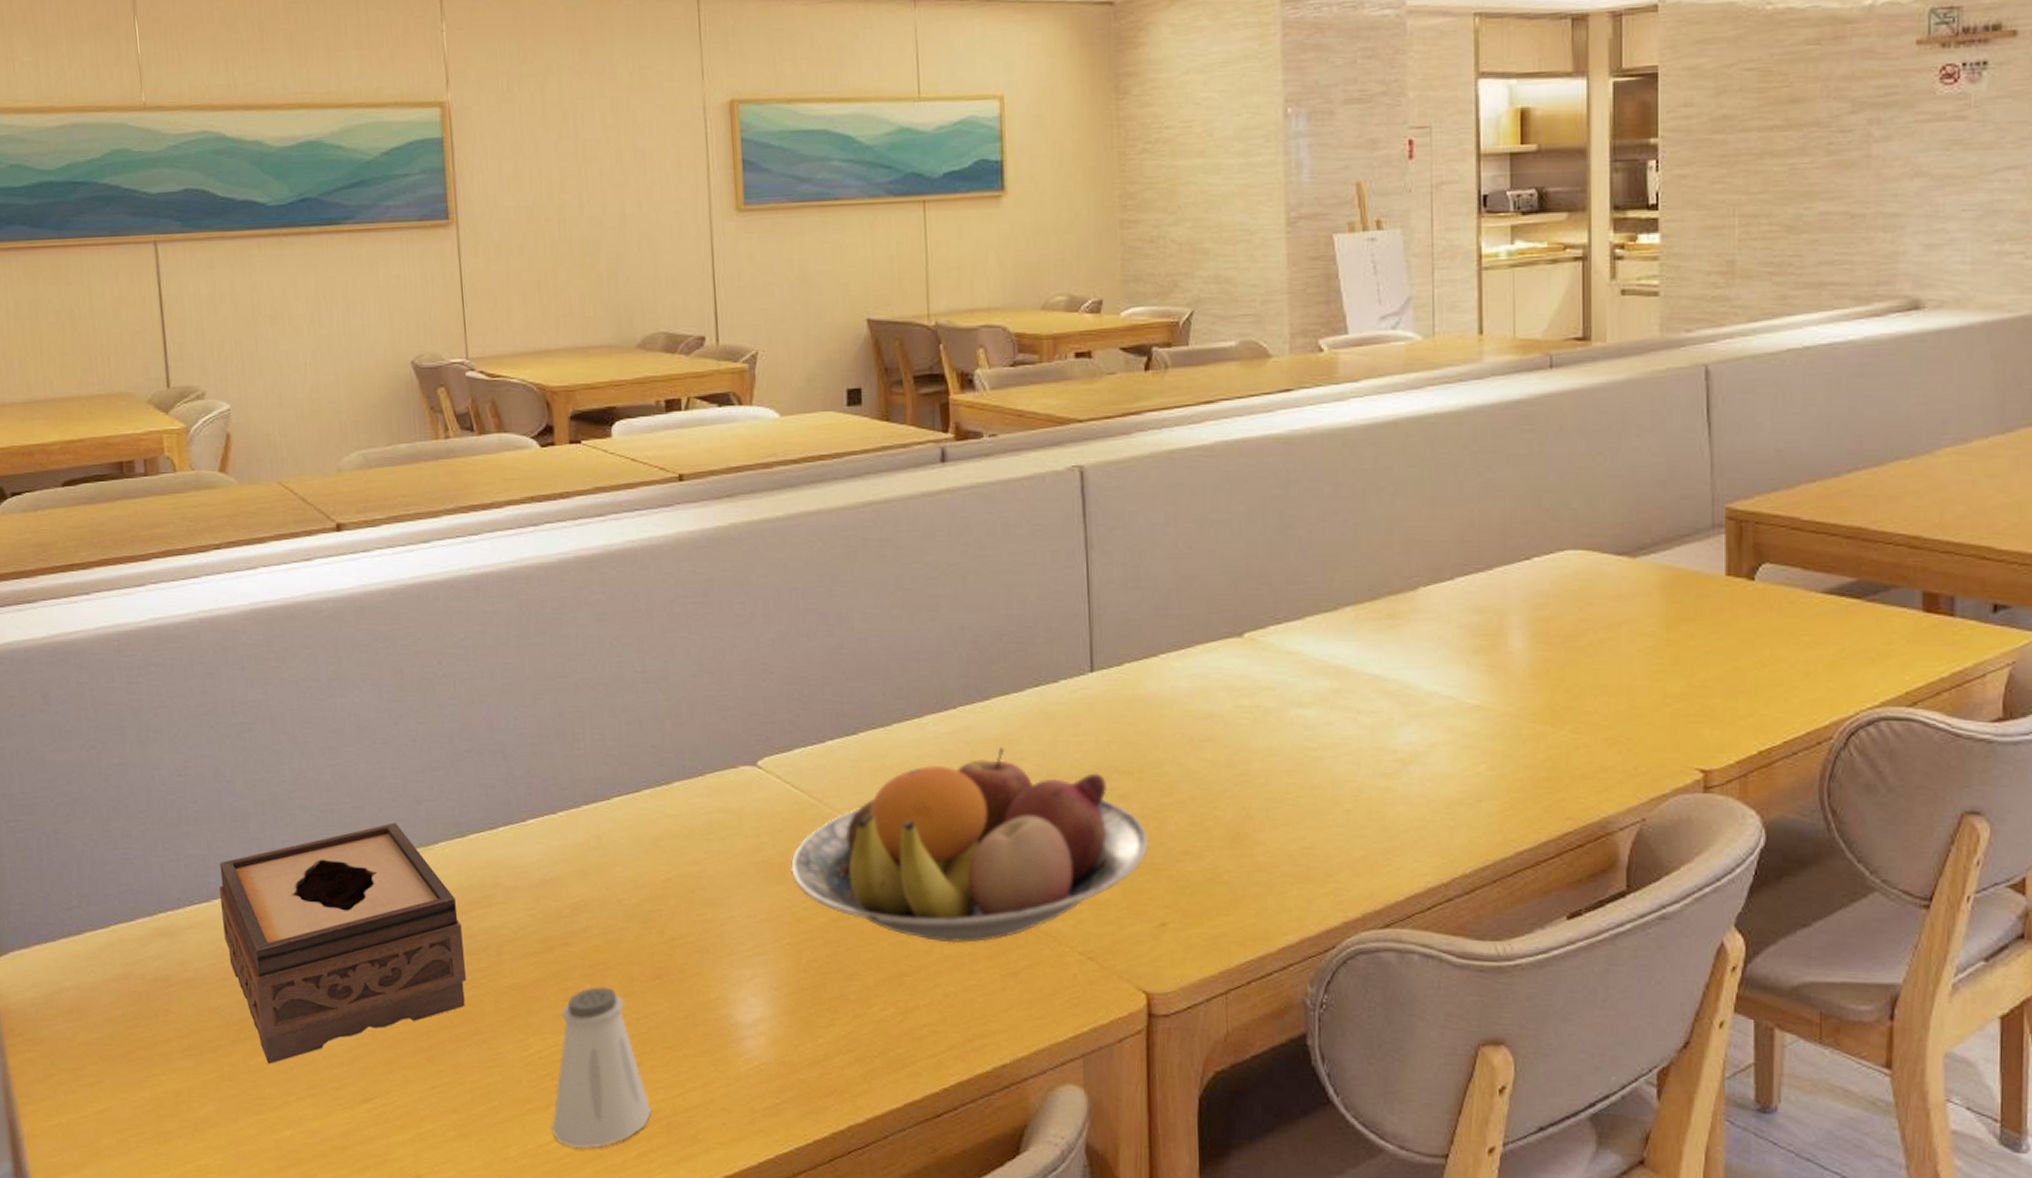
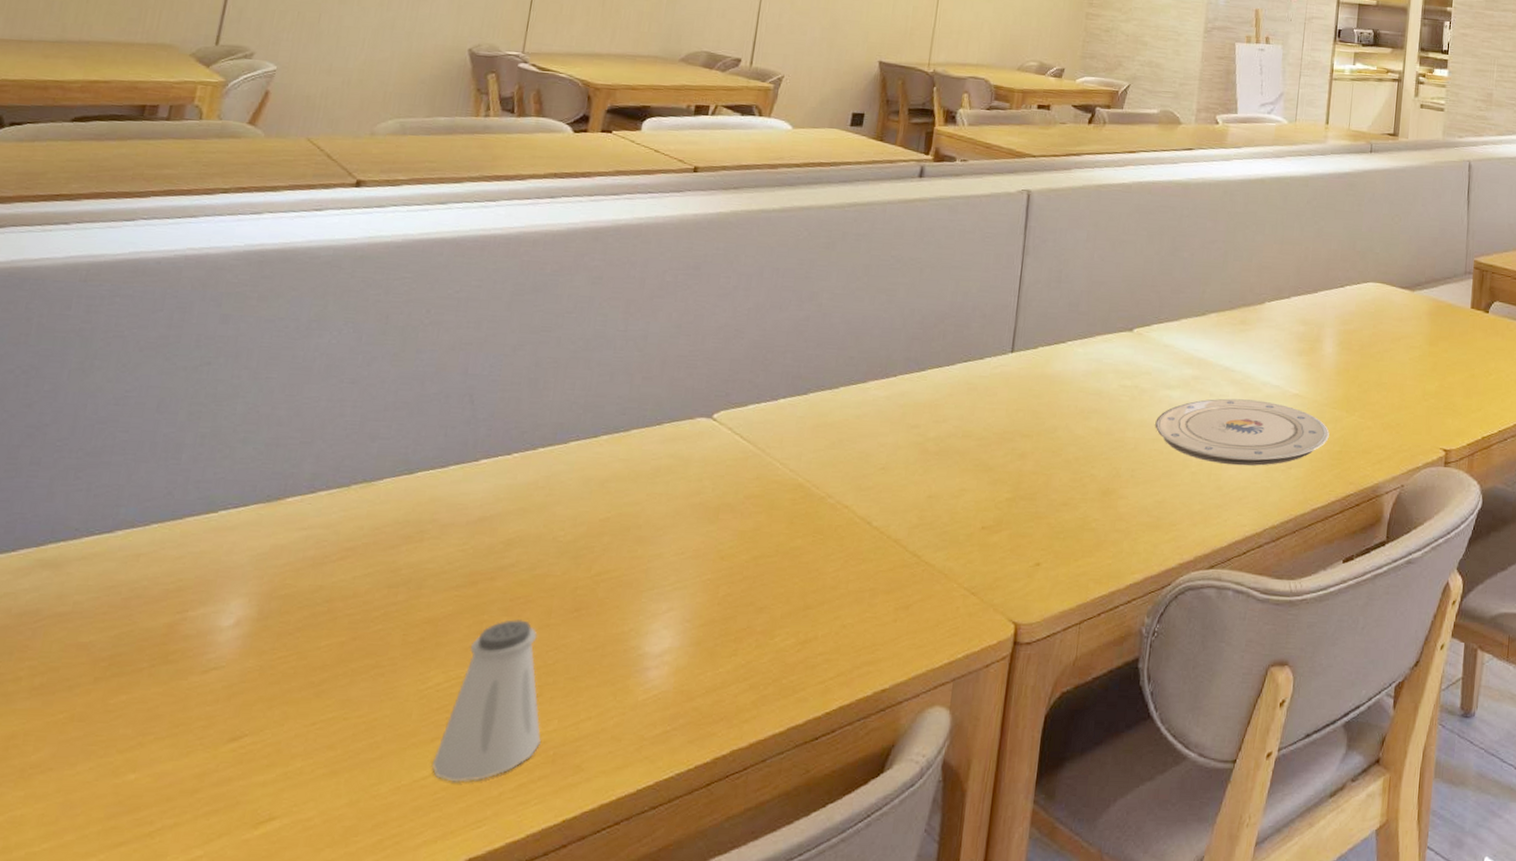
tissue box: present [219,822,466,1064] -> none [117,458,387,703]
fruit bowl: present [790,747,1148,944] -> none [723,411,1036,580]
plate: none [1289,715,1530,801] -> present [1155,398,1330,466]

